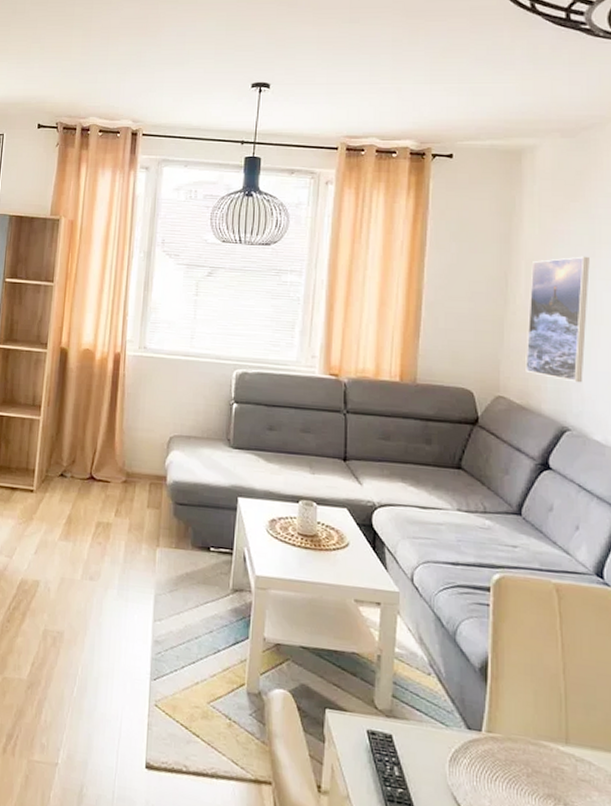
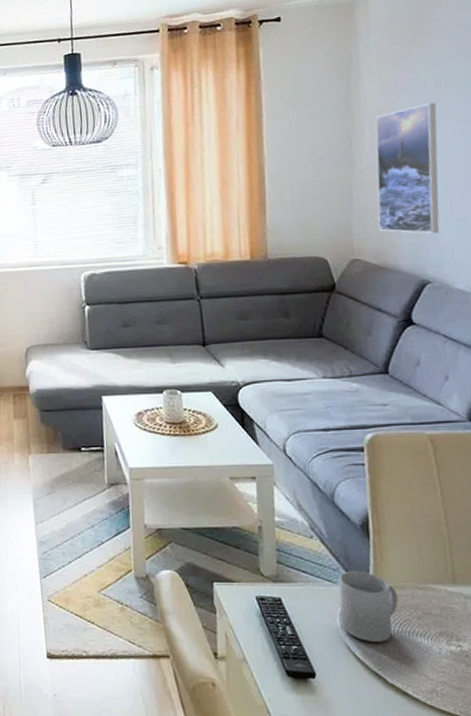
mug: none [449,715,510,797] -> present [339,570,399,642]

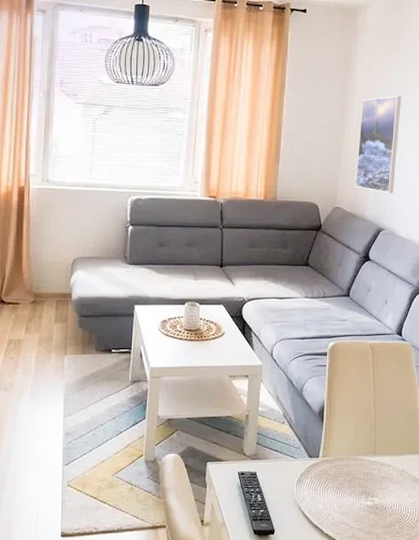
mug: present [339,570,399,642] -> none [296,448,337,502]

